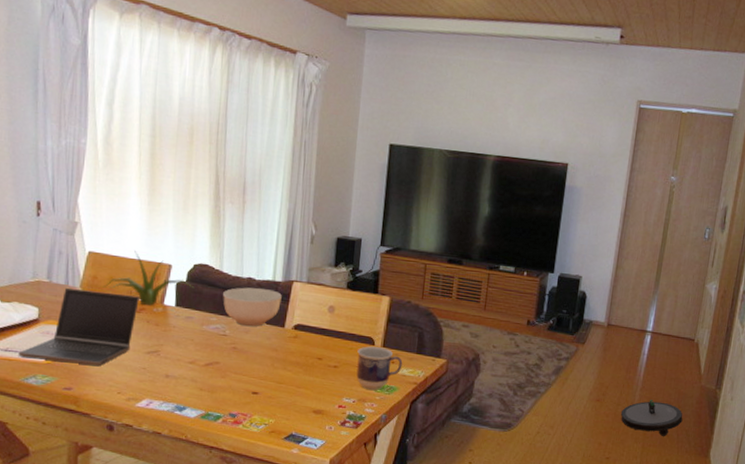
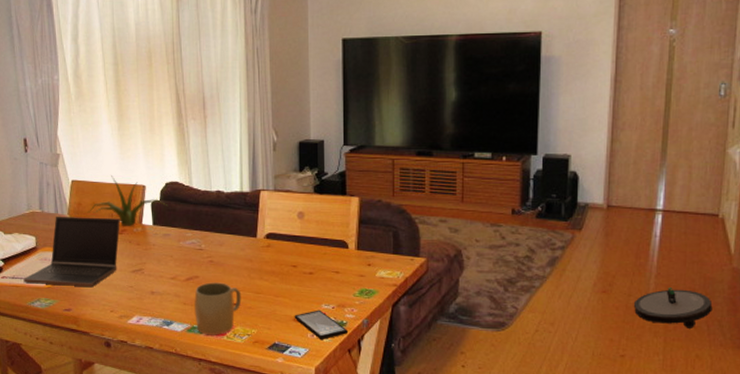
mug: none [210,369,263,424] -> present [194,282,242,335]
bowl: present [223,287,282,326] -> none [195,200,251,238]
smartphone: none [314,403,367,433] -> present [294,309,349,340]
cup: present [356,346,403,390] -> none [331,250,380,294]

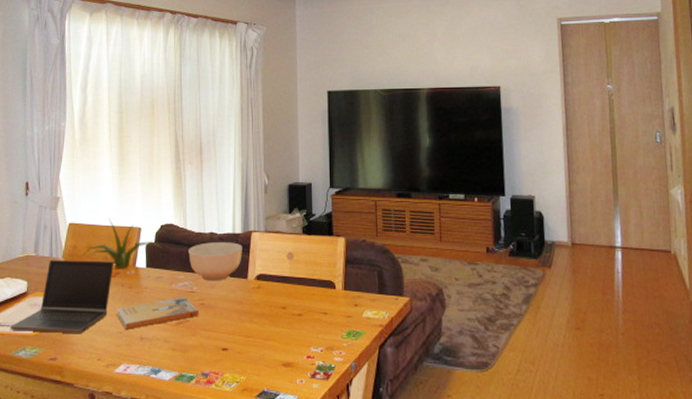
book: none [125,254,208,284] -> present [116,296,199,330]
mug: present [194,282,242,335] -> none [183,326,231,384]
bowl: none [195,200,251,238] -> present [188,241,242,280]
smartphone: present [294,309,349,340] -> none [283,353,337,386]
robot vacuum: present [633,288,713,328] -> none [605,323,679,364]

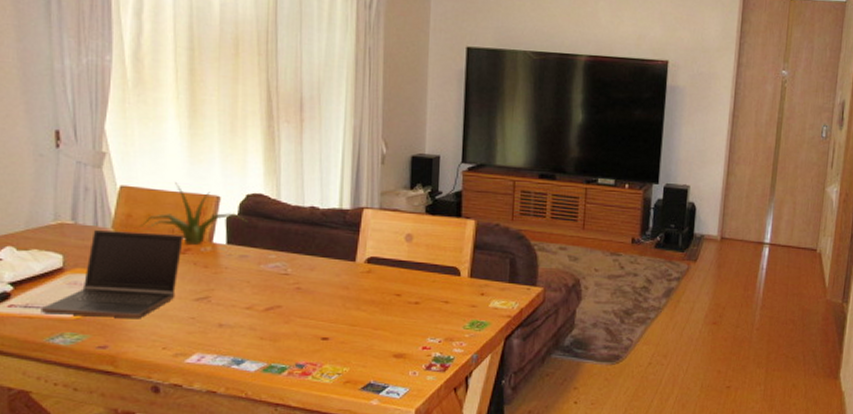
book: present [116,296,199,330] -> none [186,279,294,315]
bowl: present [188,241,242,280] -> none [282,217,351,262]

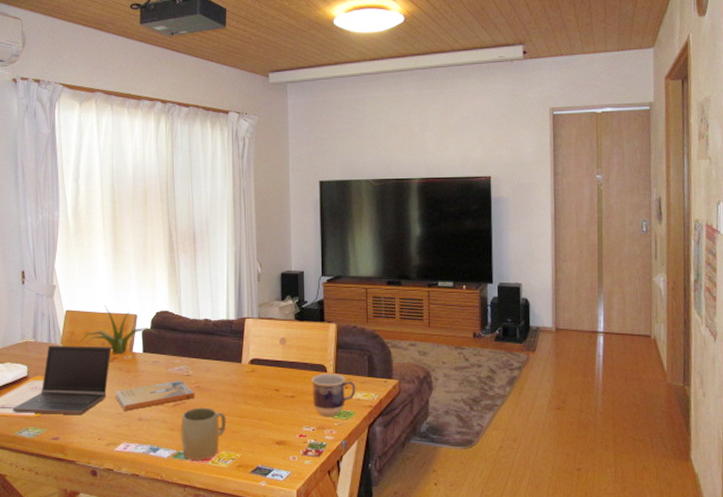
book: none [186,279,294,315] -> present [115,380,195,411]
mug: none [273,313,333,375] -> present [181,407,227,461]
cup: none [441,277,494,327] -> present [311,374,356,416]

